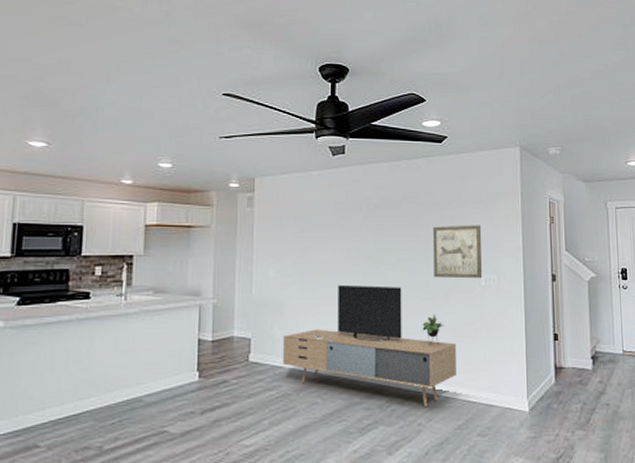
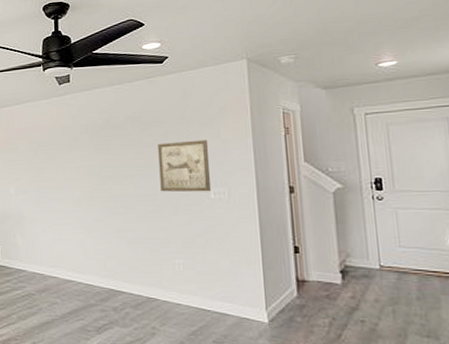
media console: present [282,284,456,406] -> none [24,199,188,312]

